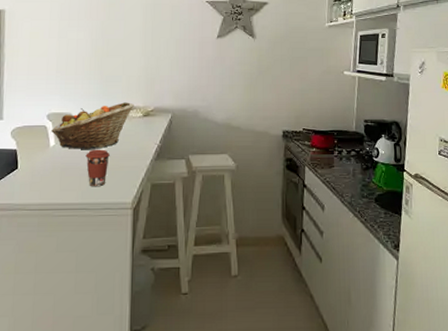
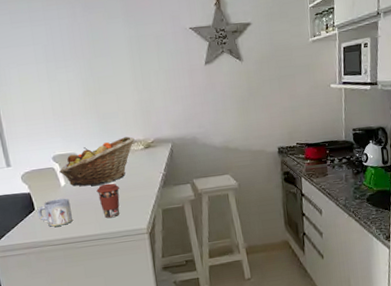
mug: none [19,159,56,189] -> present [37,198,73,227]

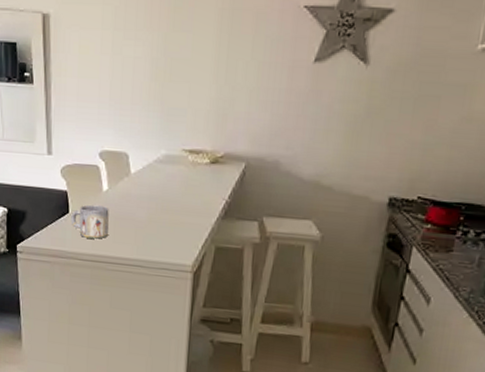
fruit basket: present [59,136,135,187] -> none [104,143,201,199]
coffee cup: present [96,183,120,218] -> none [142,198,169,243]

